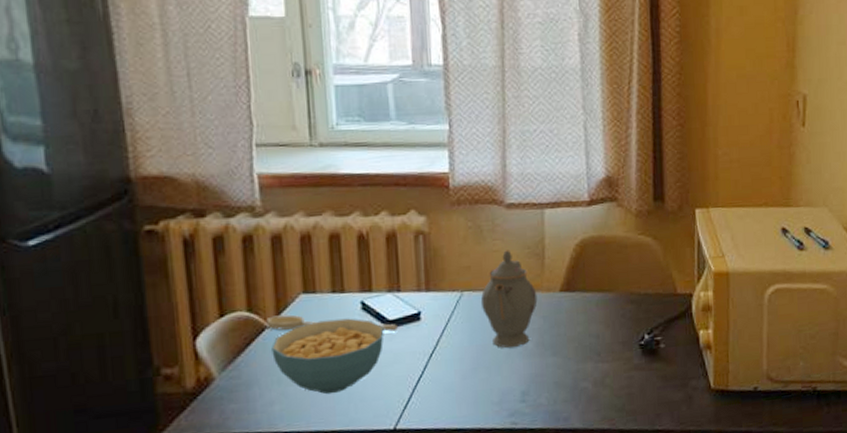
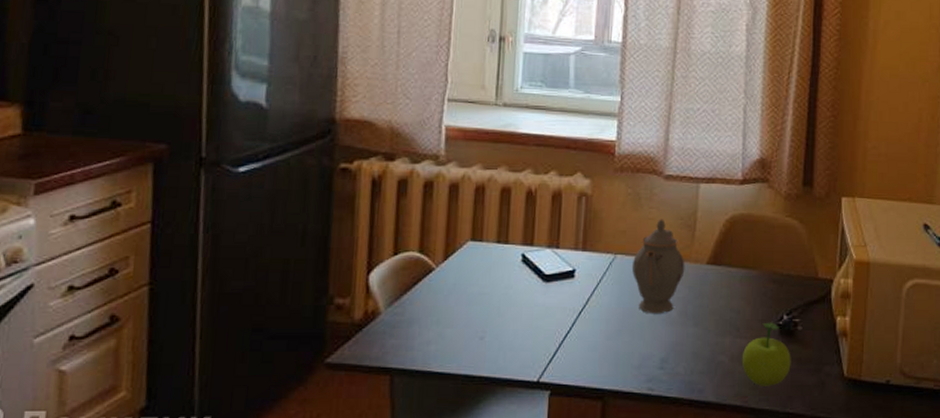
spoon: present [266,314,398,332] -> none [434,259,552,286]
cereal bowl: present [271,318,384,395] -> none [435,268,540,340]
fruit: none [605,343,657,408] -> present [741,322,791,386]

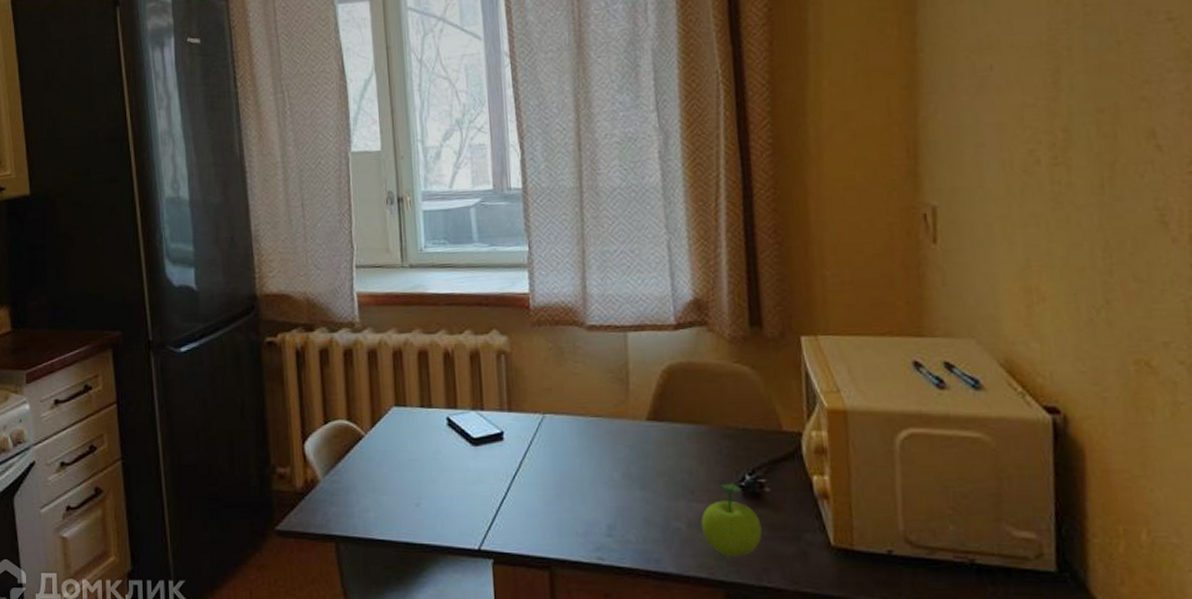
teapot: present [631,219,685,314] -> none [562,373,623,477]

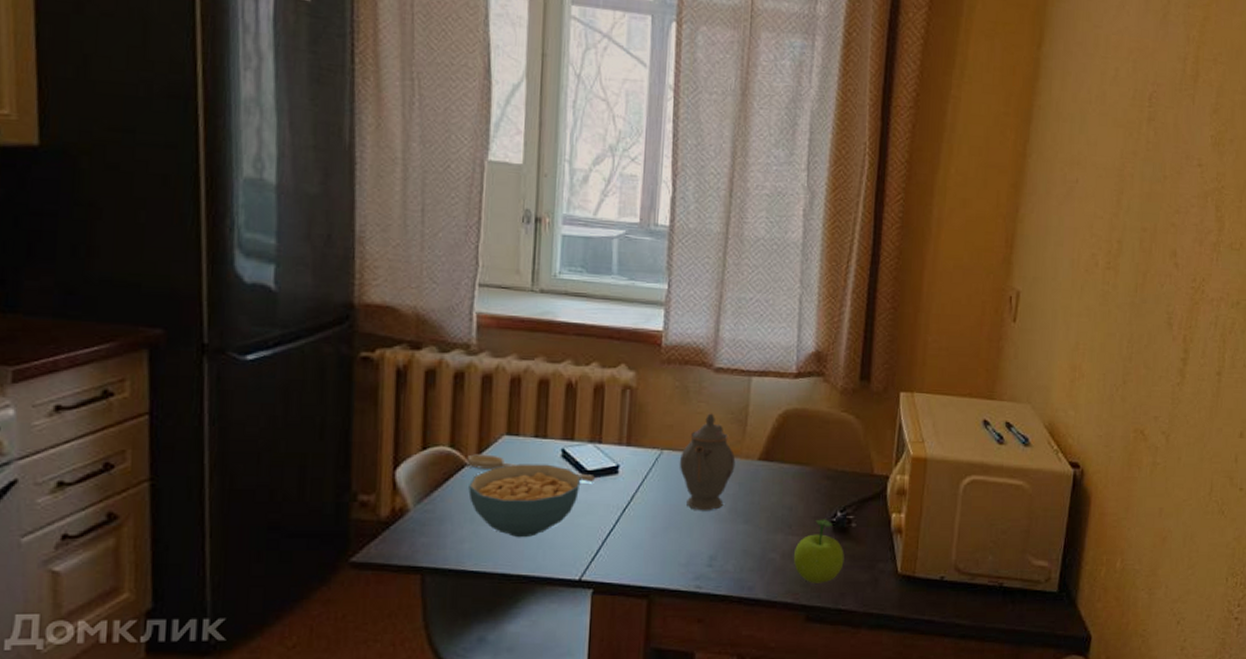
spoon: none [363,426,481,450] -> present [467,454,595,482]
cereal bowl: none [367,433,469,507] -> present [468,464,581,538]
teapot: none [562,373,623,477] -> present [679,413,736,511]

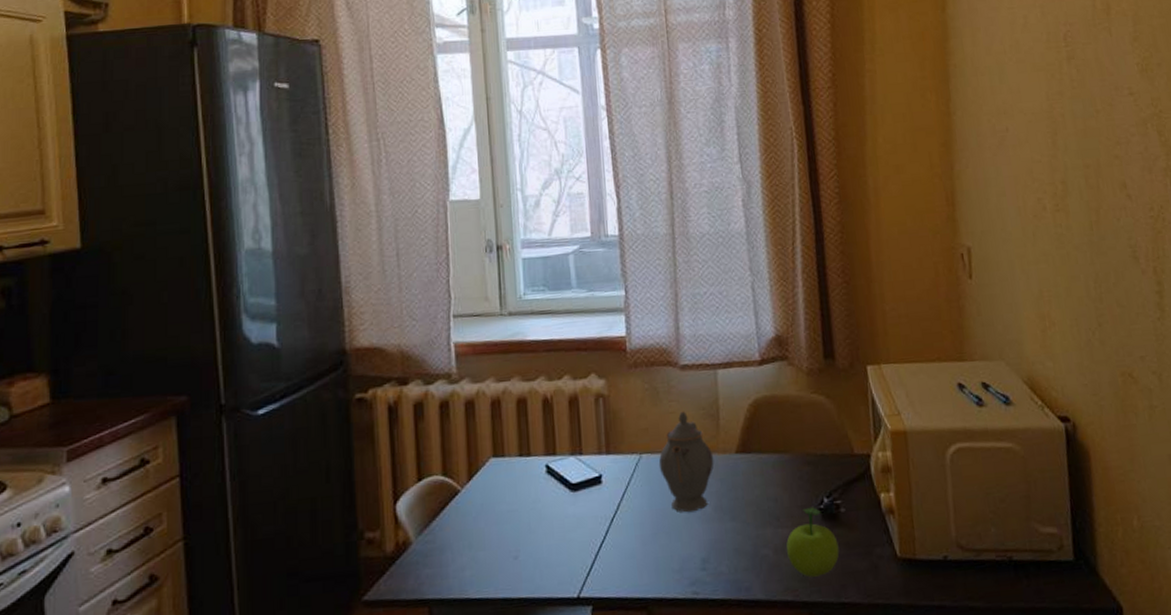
spoon: present [467,454,595,482] -> none [459,478,580,496]
cereal bowl: present [468,464,581,538] -> none [464,481,568,560]

